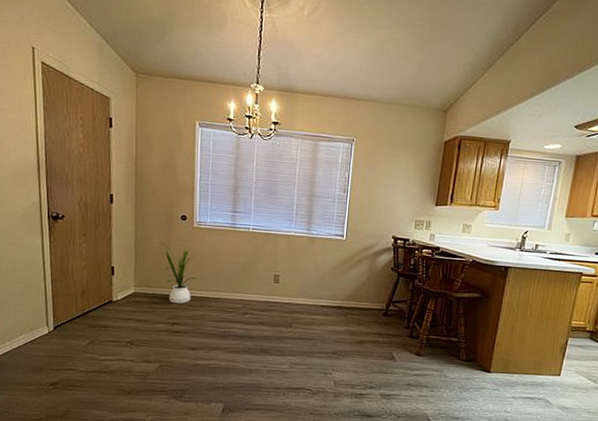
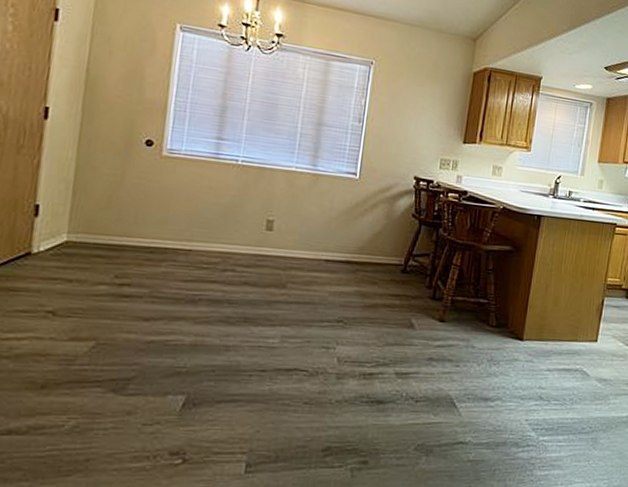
house plant: present [160,242,198,304] -> none [111,173,163,258]

